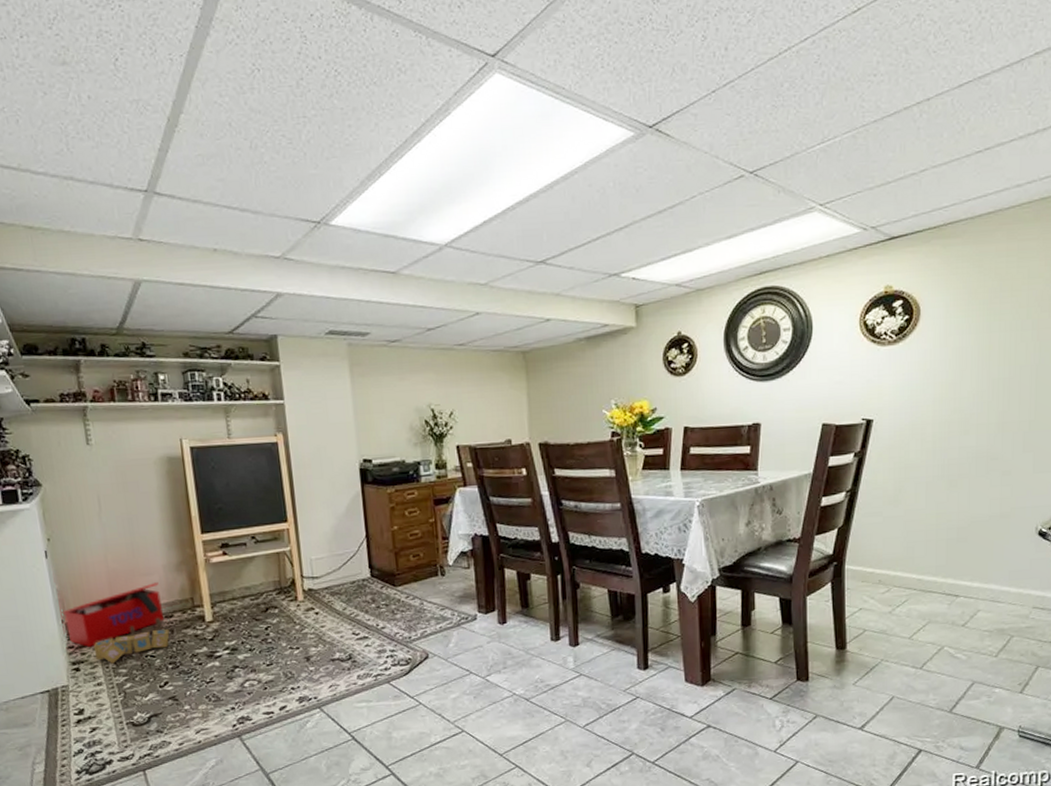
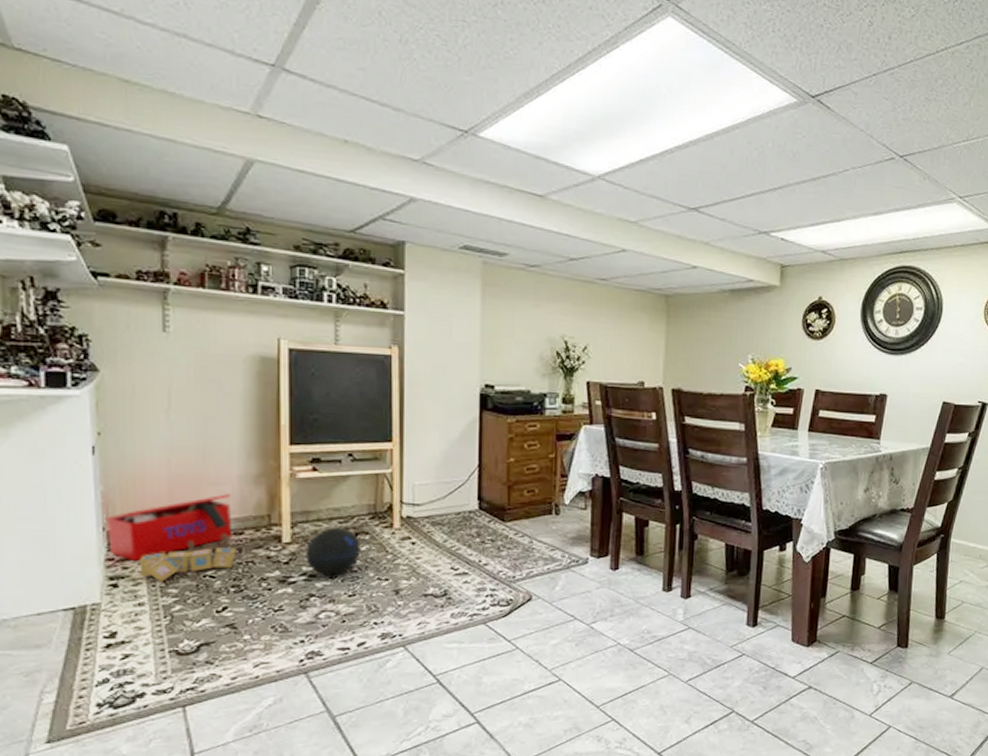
ball: none [226,605,273,648] -> present [306,528,361,575]

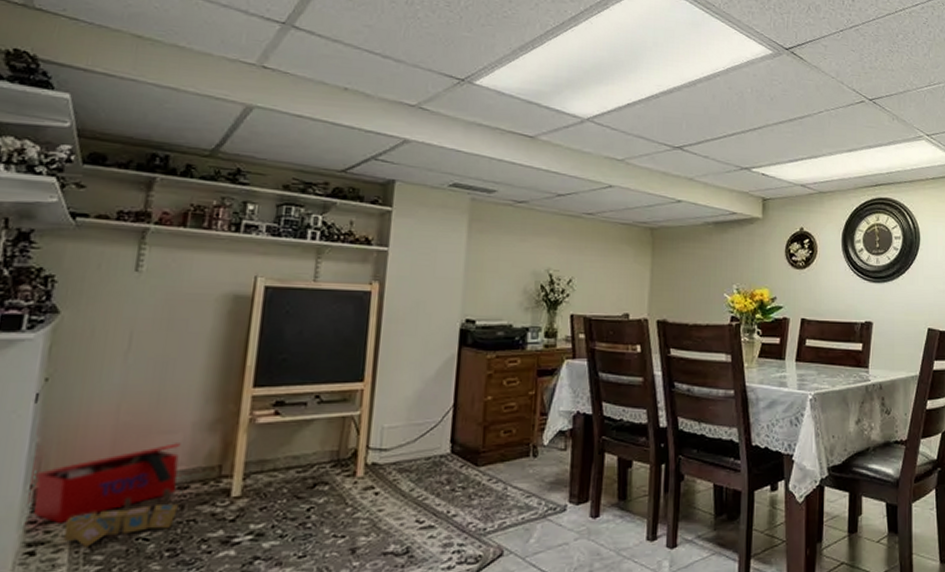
ball: present [306,528,361,575] -> none [255,479,318,533]

